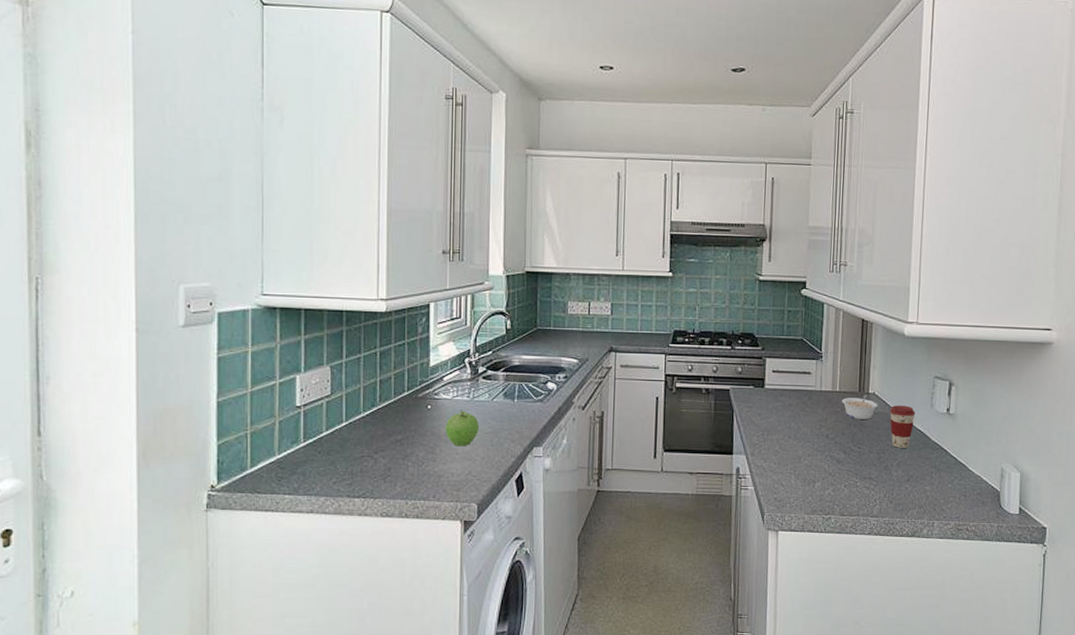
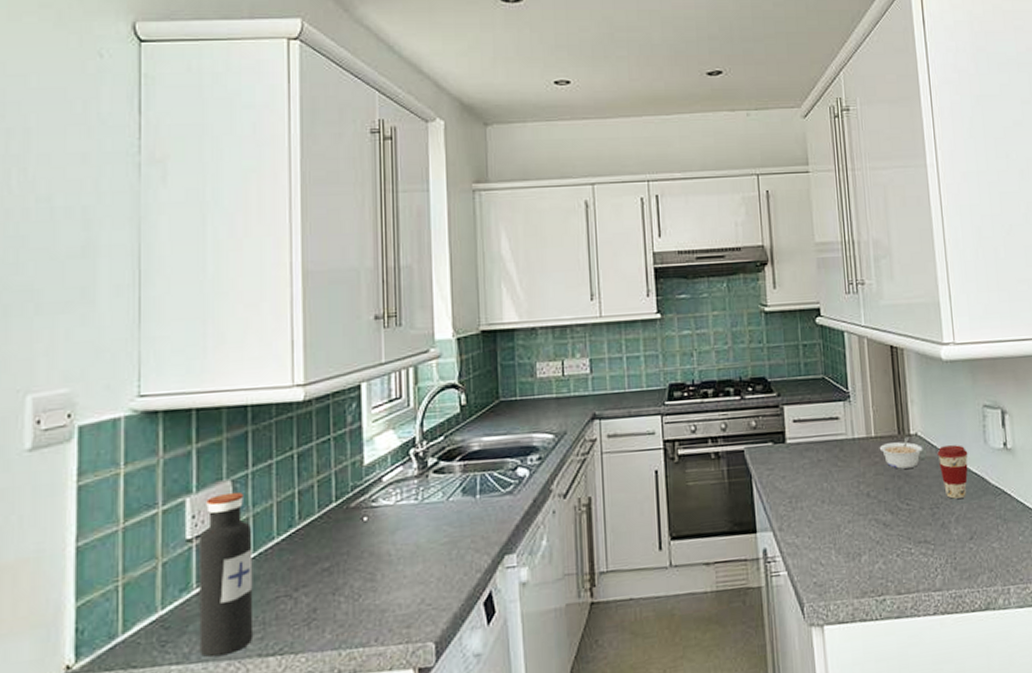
water bottle: none [305,375,345,493] -> present [199,492,254,658]
fruit: present [445,409,479,446] -> none [387,516,432,567]

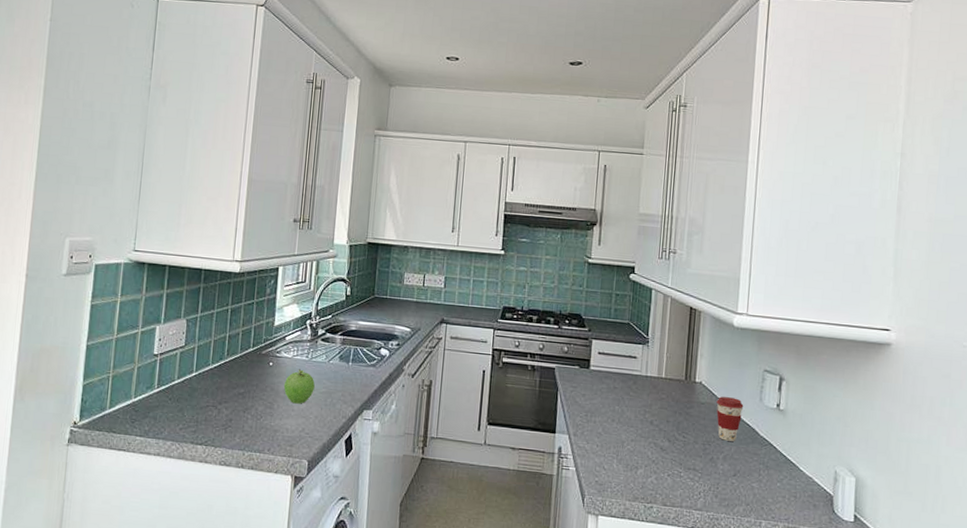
water bottle: present [199,492,254,658] -> none [155,327,196,438]
fruit: none [387,516,432,567] -> present [283,368,315,404]
legume: present [879,437,923,469] -> none [667,383,705,409]

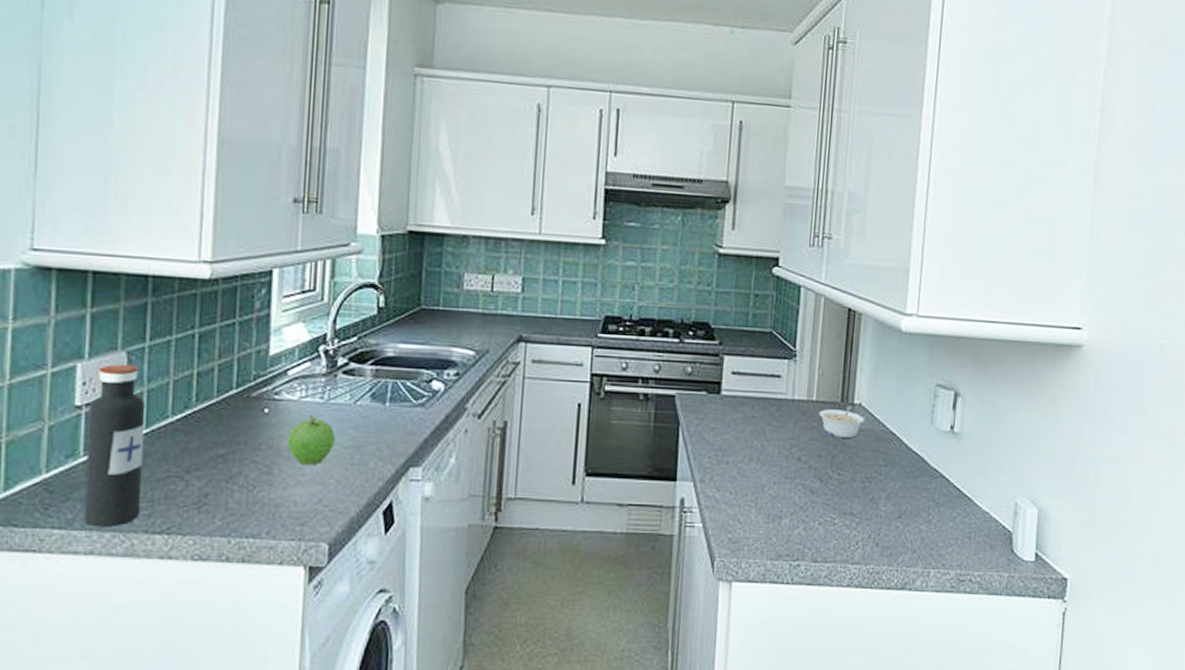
water bottle: none [155,327,196,438] -> present [83,363,145,527]
legume: none [667,383,705,409] -> present [818,405,865,438]
coffee cup: present [716,396,744,441] -> none [879,421,912,475]

